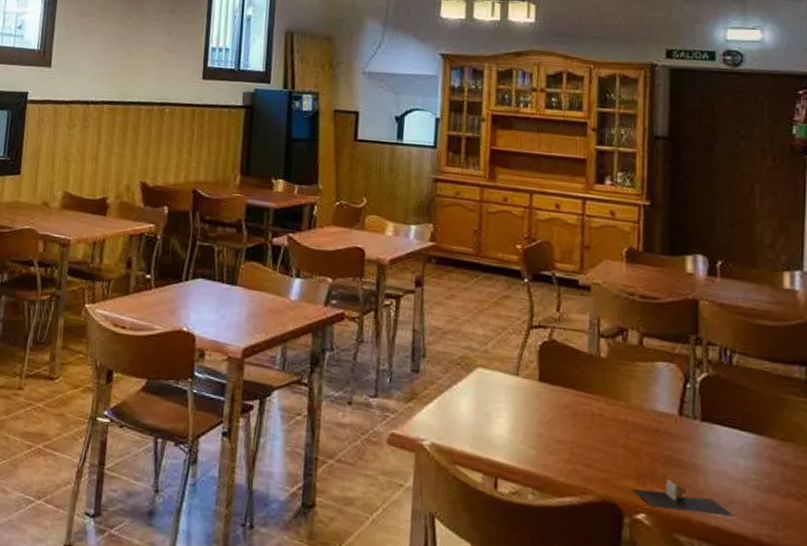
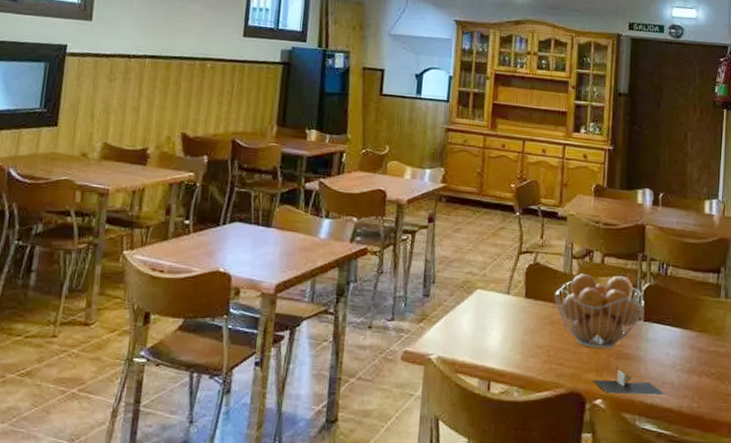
fruit basket: none [577,356,701,452] -> present [554,274,644,349]

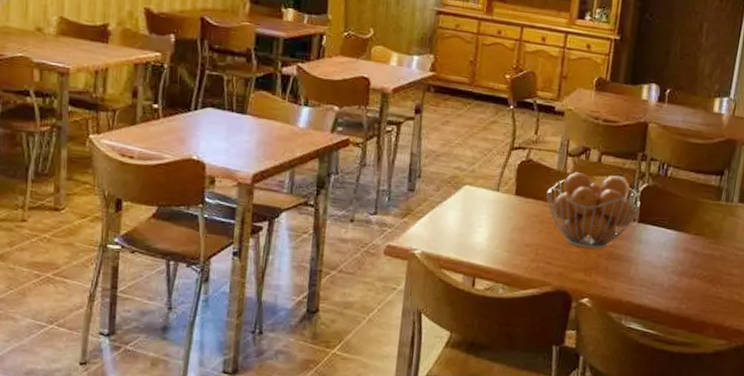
napkin holder: present [593,370,665,395] -> none [581,271,654,296]

